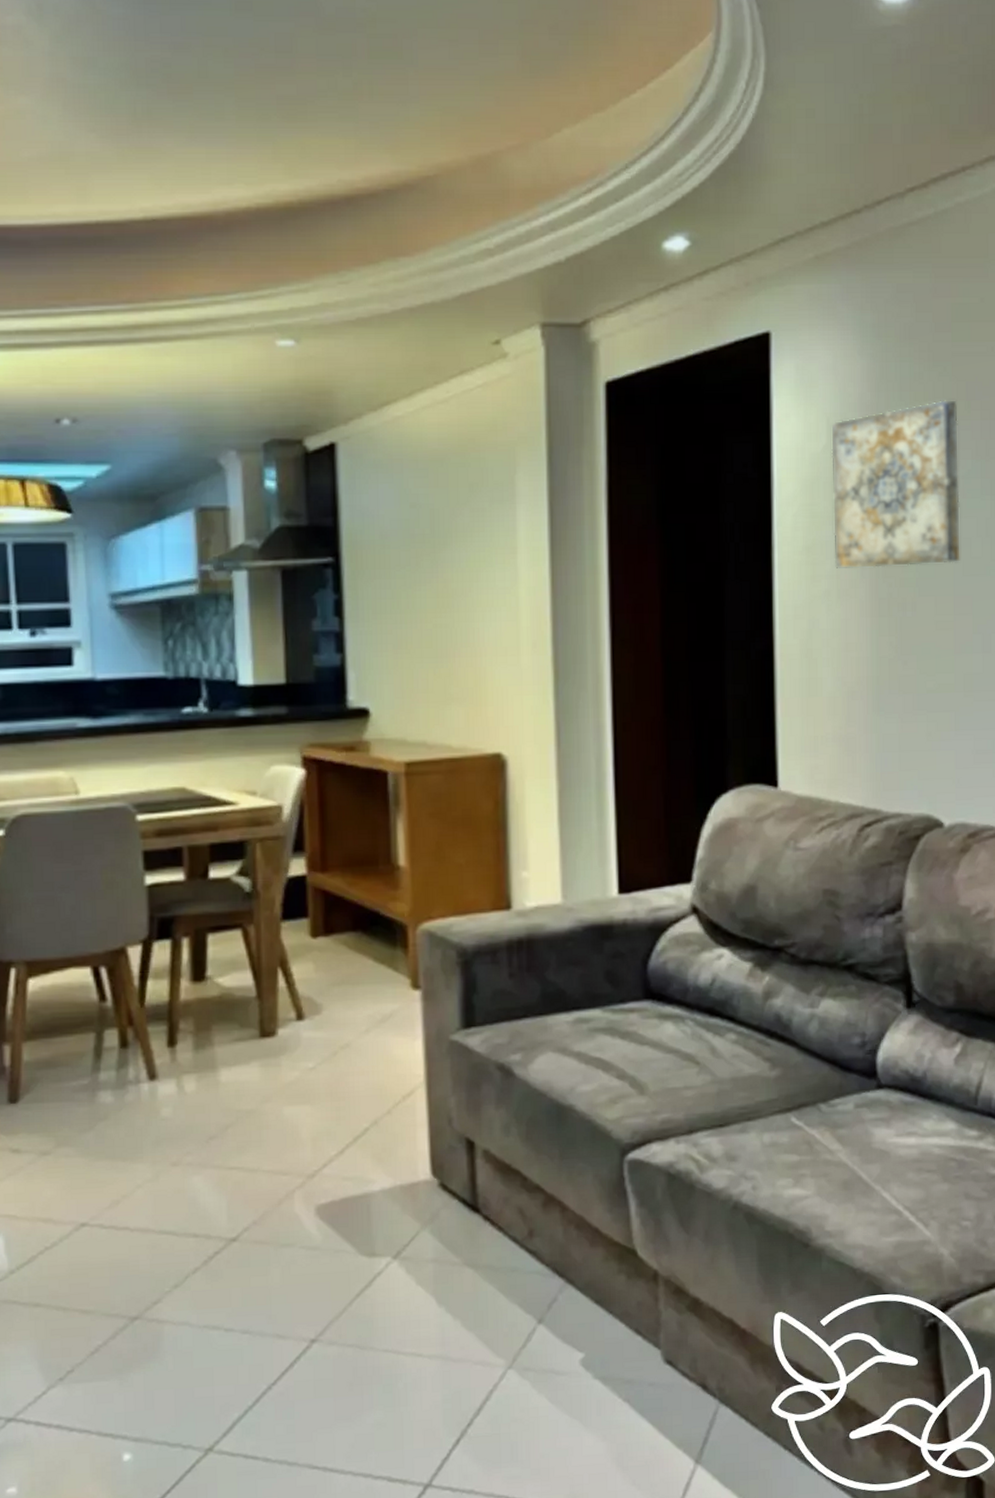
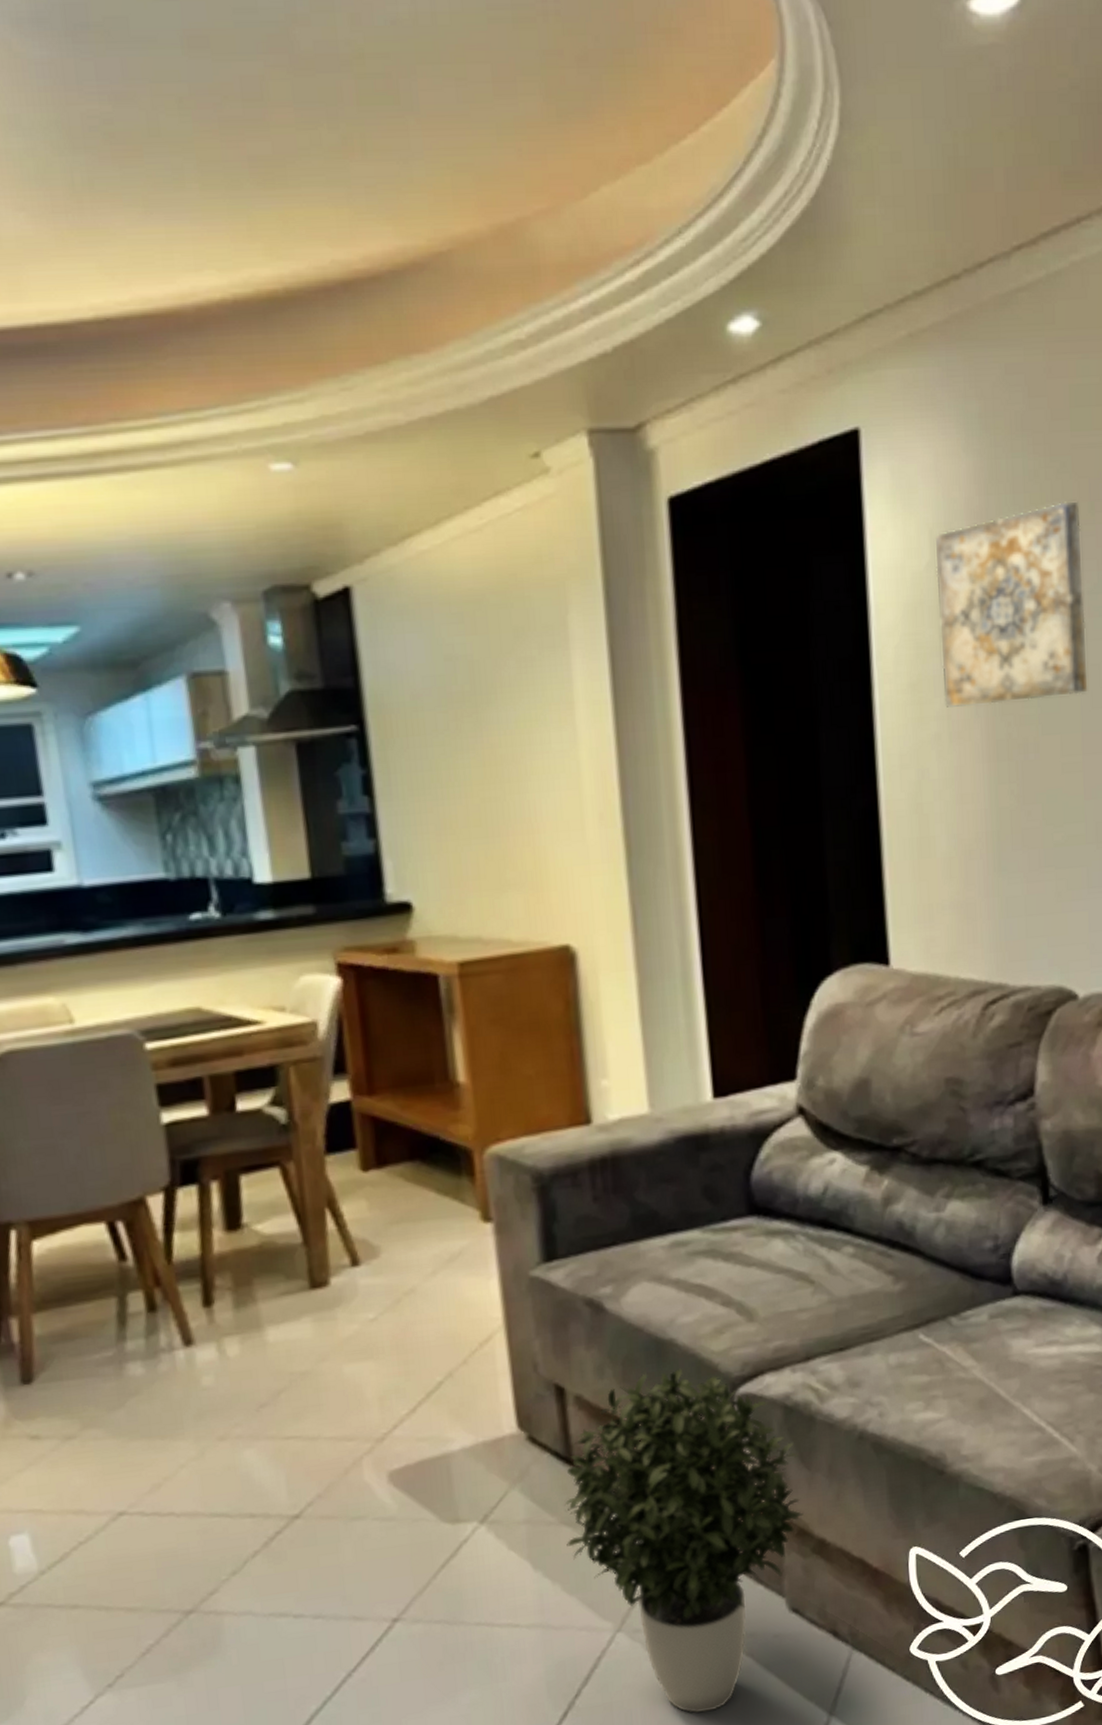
potted plant: none [468,1132,681,1451] -> present [564,1368,804,1713]

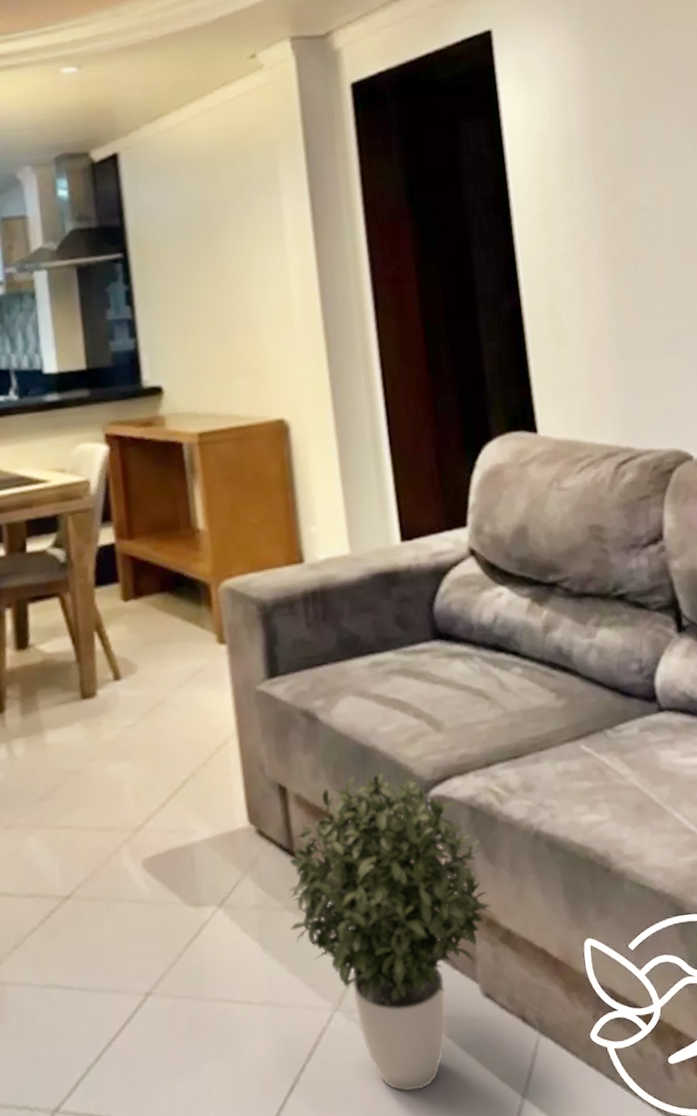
wall art: present [936,501,1089,709] -> none [554,77,682,232]

